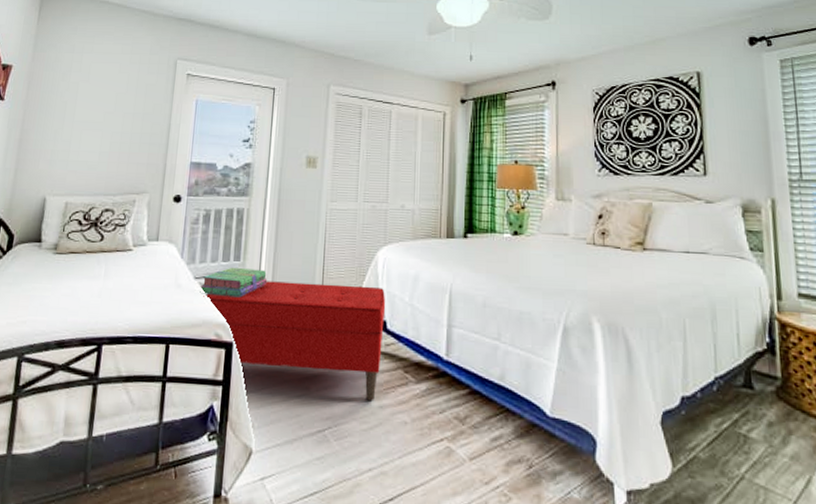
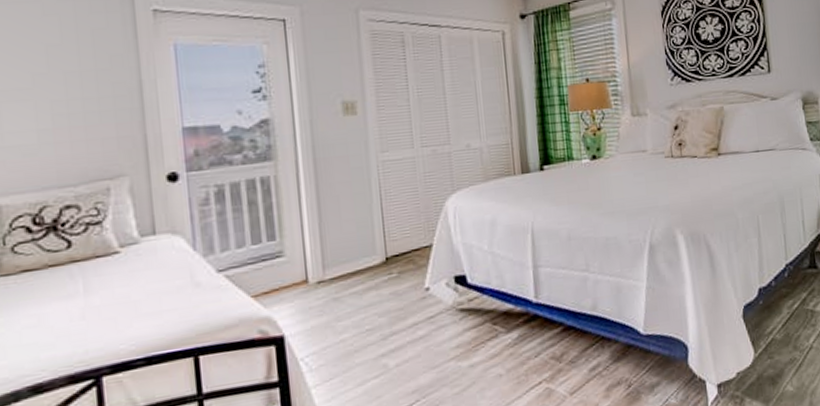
stack of books: present [200,267,268,298] -> none [227,245,316,289]
bench: present [203,281,386,401] -> none [234,240,466,363]

